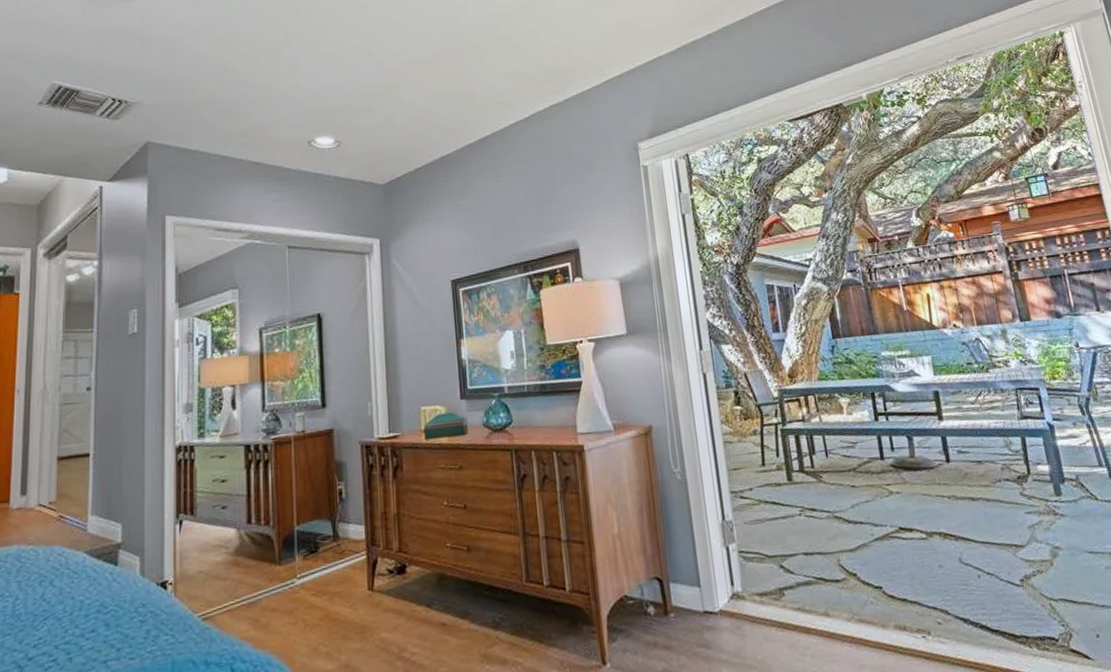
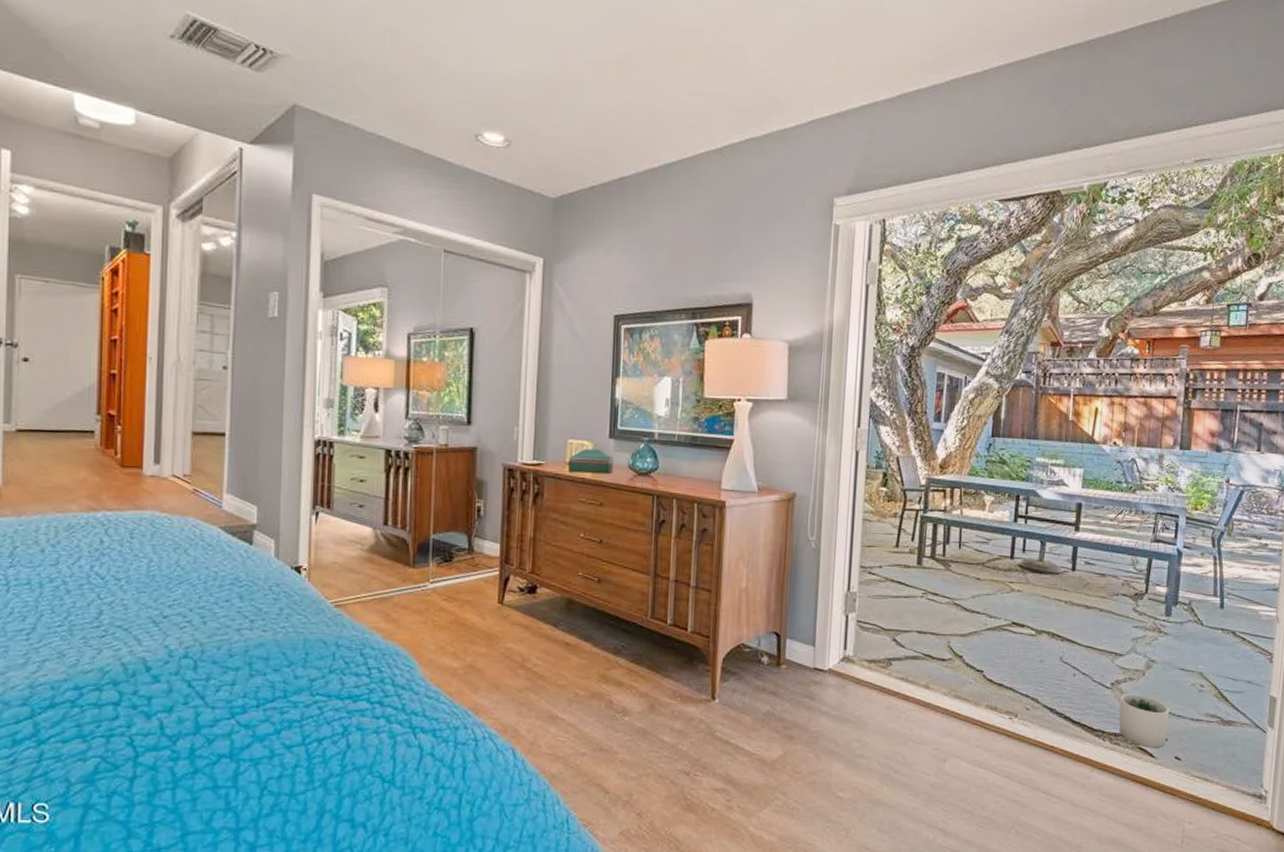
planter: none [1033,587,1098,649] -> present [1118,694,1170,748]

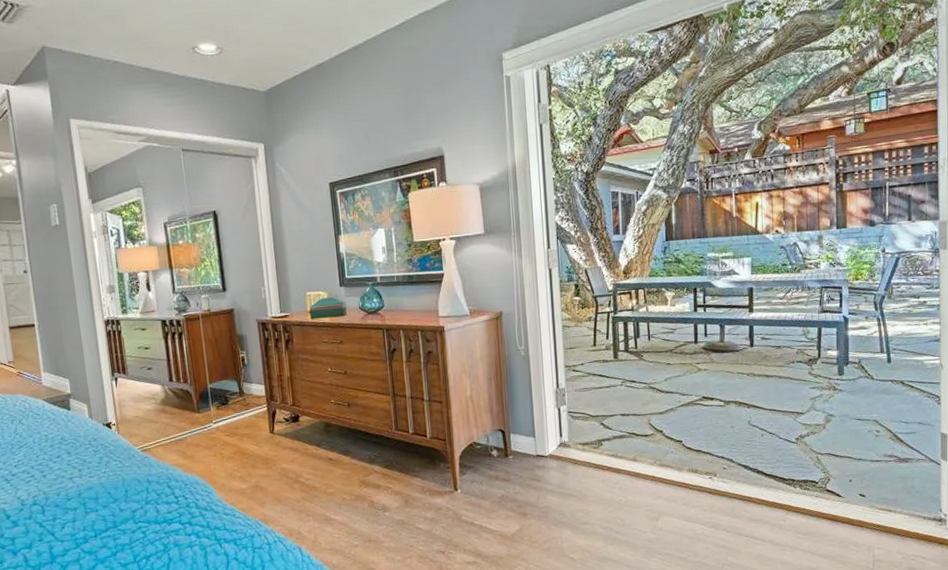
planter: present [1118,694,1170,748] -> none [805,445,852,489]

